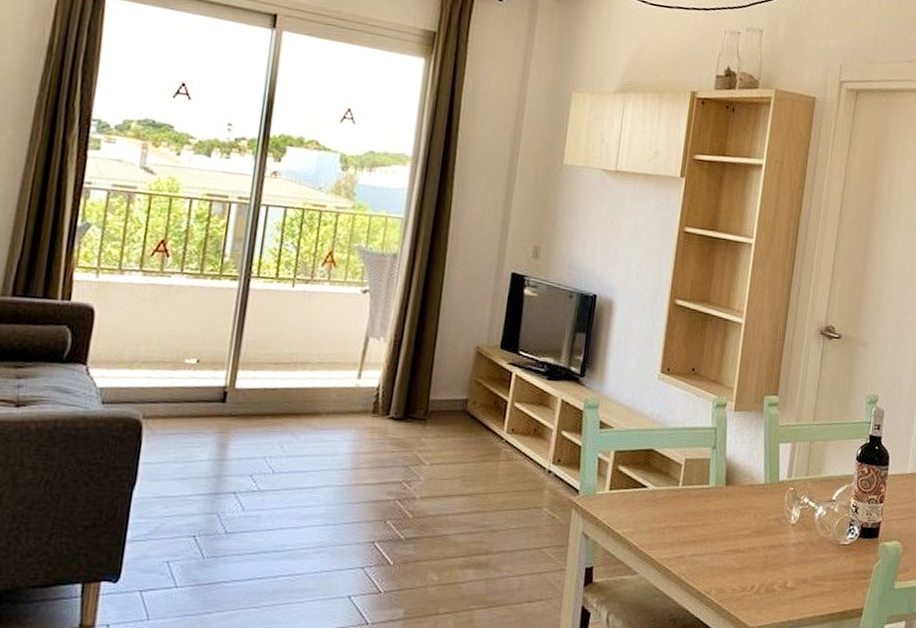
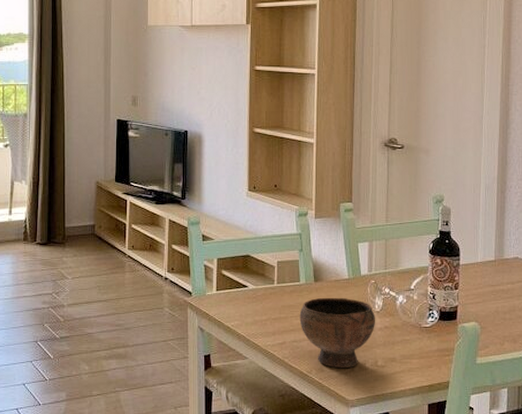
bowl: none [703,504,790,590] -> present [299,297,376,369]

